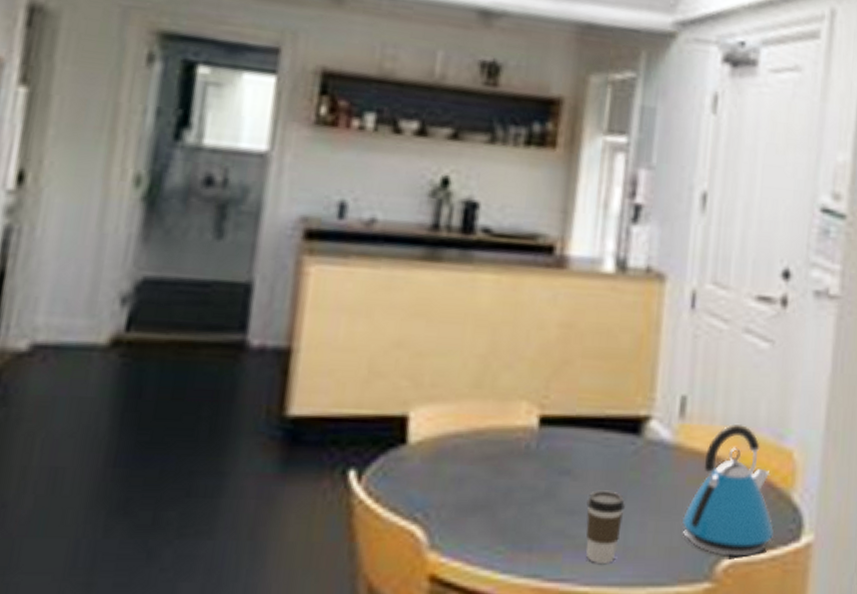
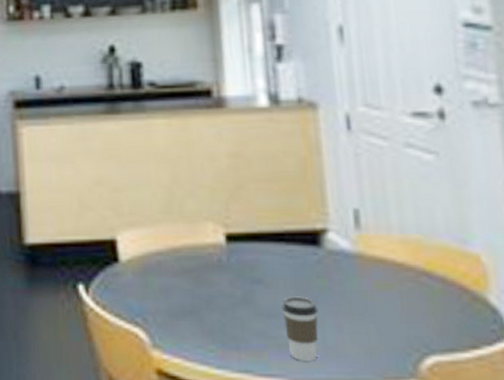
kettle: present [682,425,774,557] -> none [377,233,475,356]

